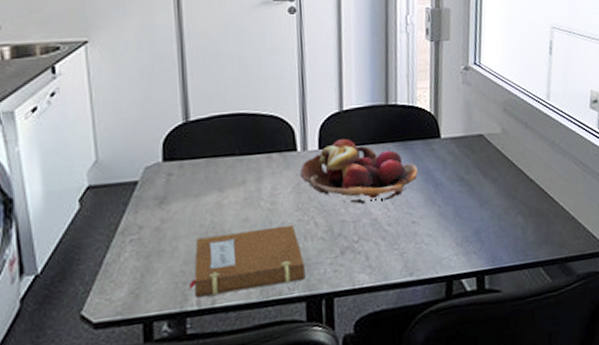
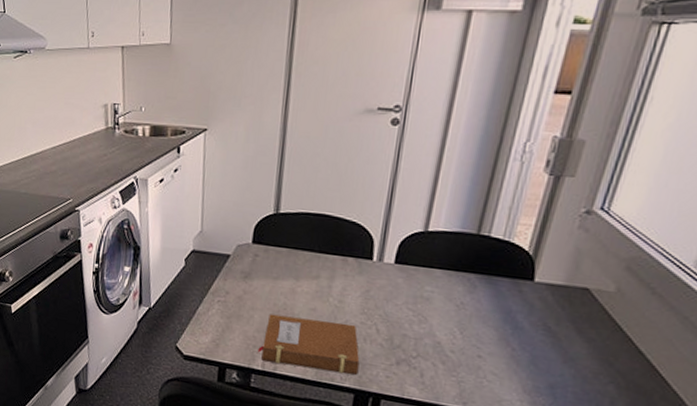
fruit basket: present [300,139,419,204] -> none [371,258,499,328]

